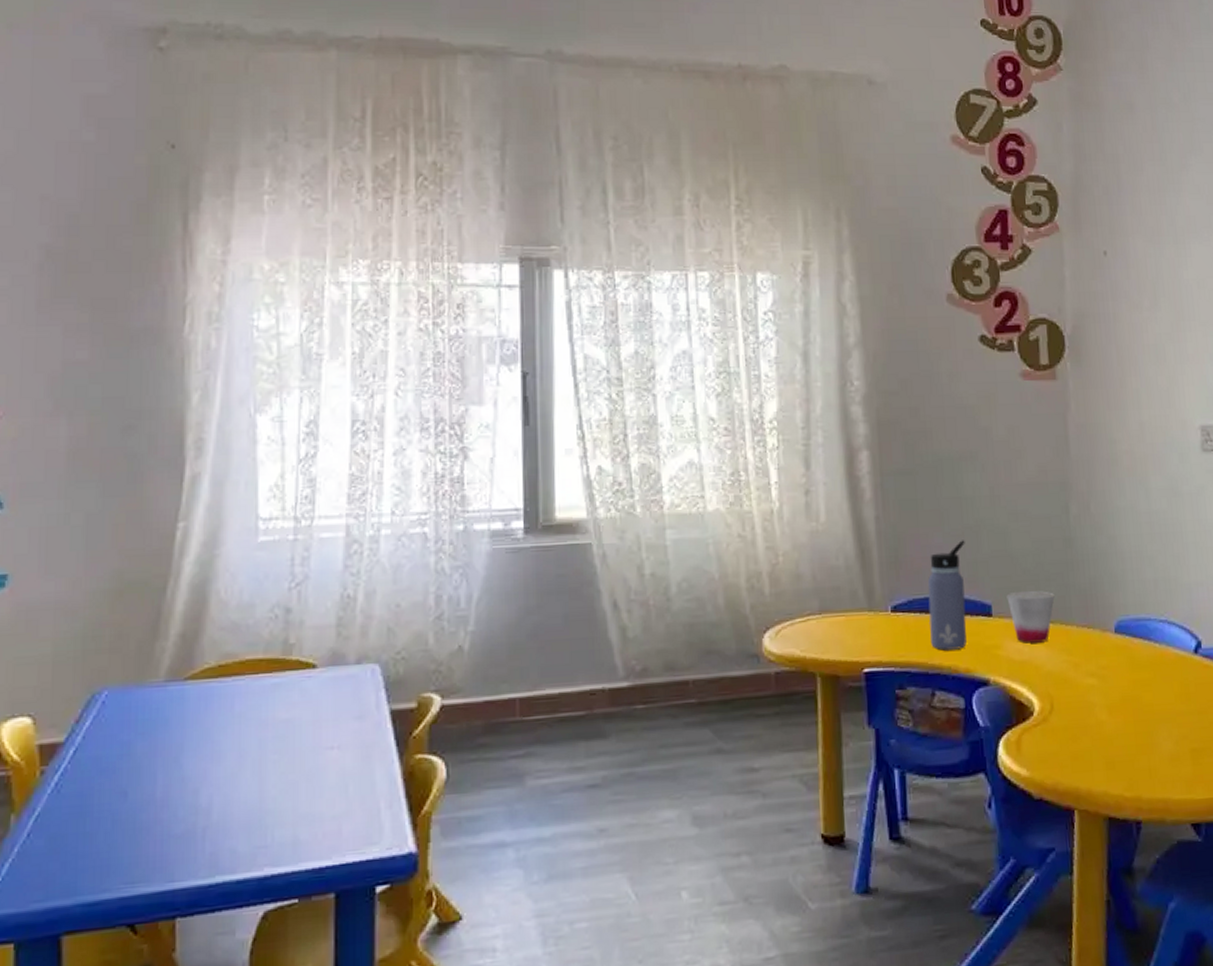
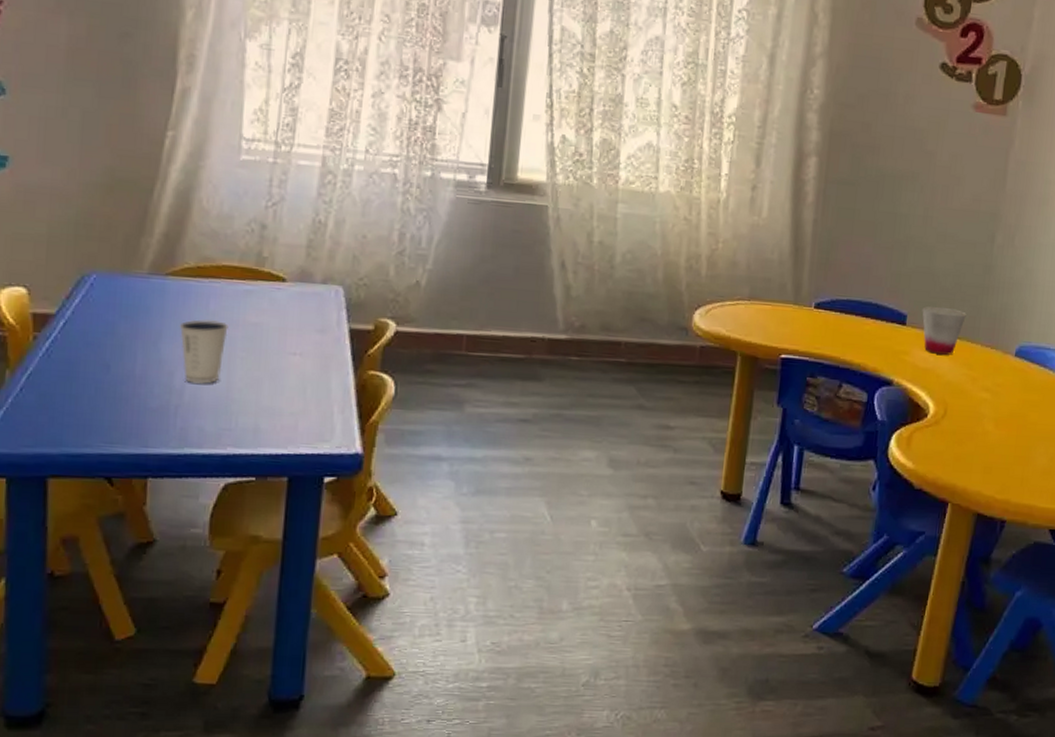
dixie cup: none [202,723,257,799] -> present [179,319,229,384]
water bottle: present [927,540,967,651] -> none [846,252,893,350]

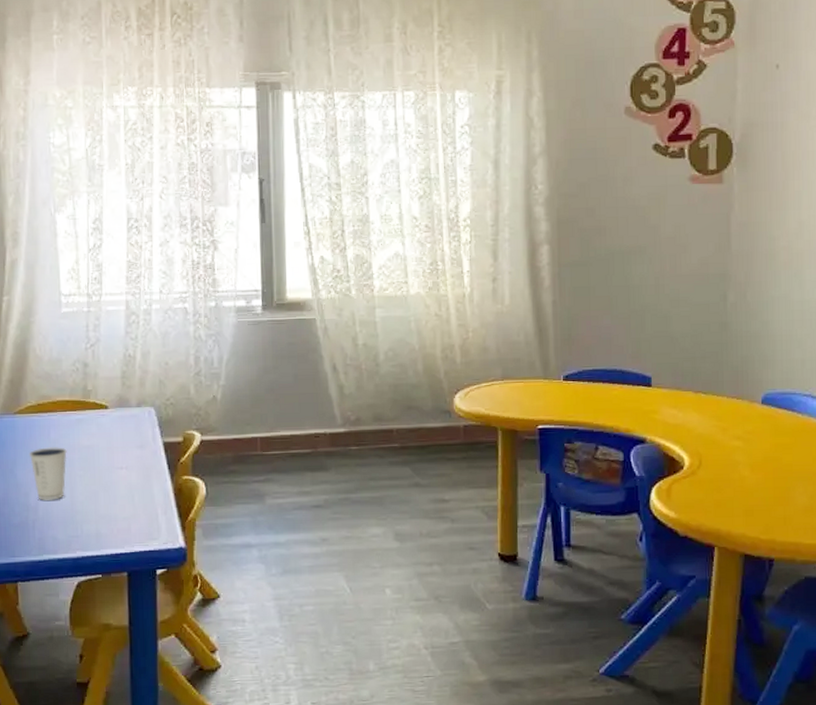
cup: present [922,306,967,355] -> none [665,366,709,410]

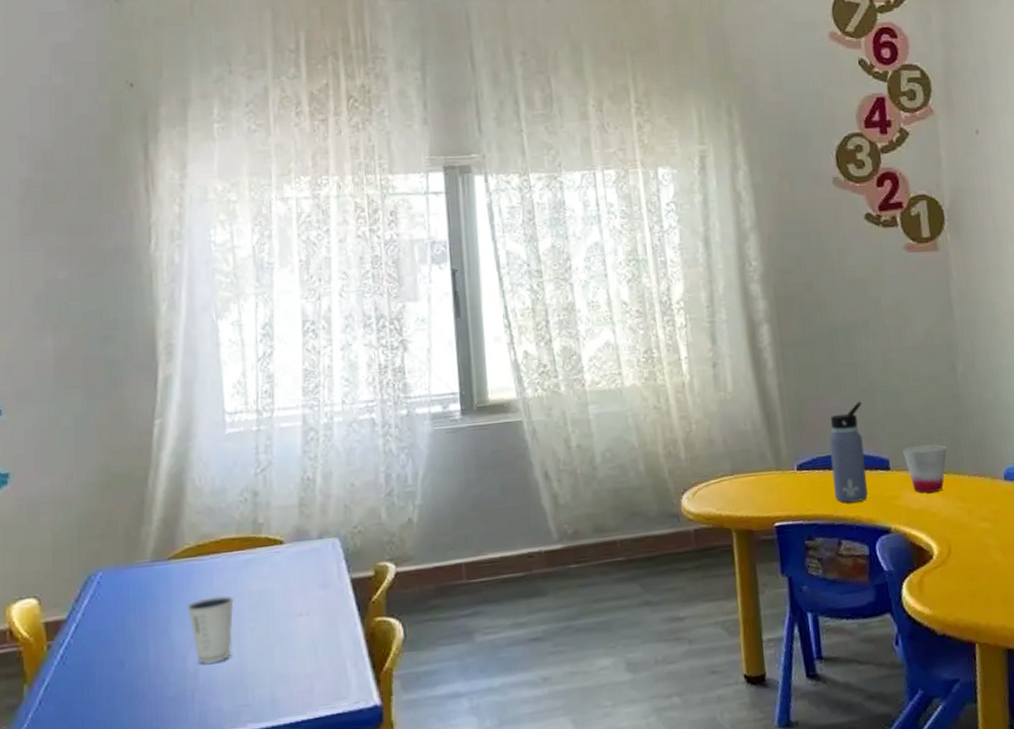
water bottle: none [596,322,631,413] -> present [829,401,868,503]
cup: none [665,366,709,410] -> present [902,444,947,493]

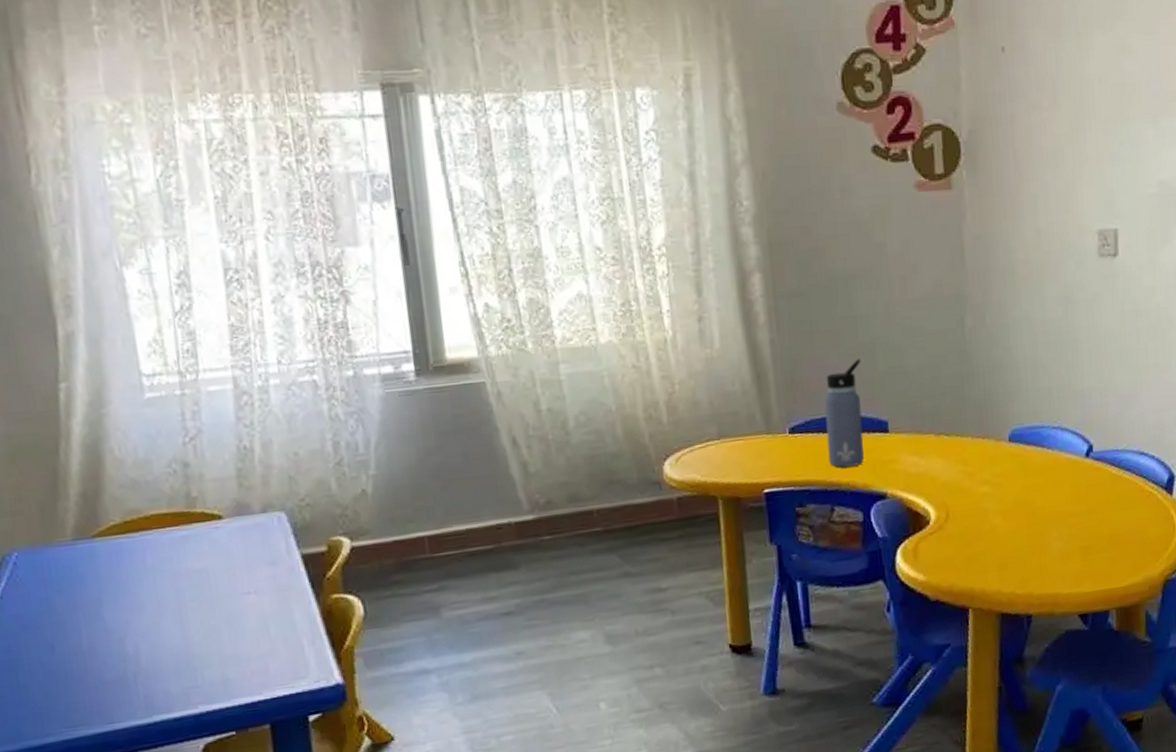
dixie cup: present [186,595,234,664] -> none [118,574,175,646]
cup: present [902,444,947,493] -> none [902,405,950,457]

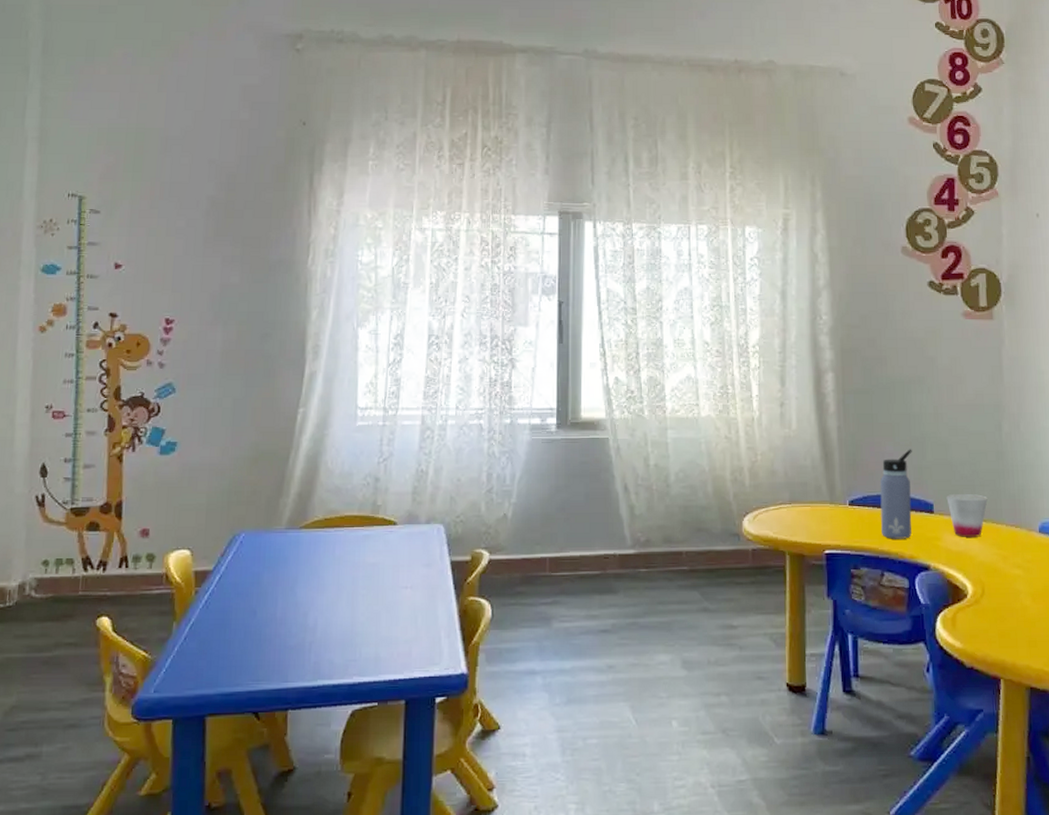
cup: none [902,405,950,457] -> present [946,493,988,537]

